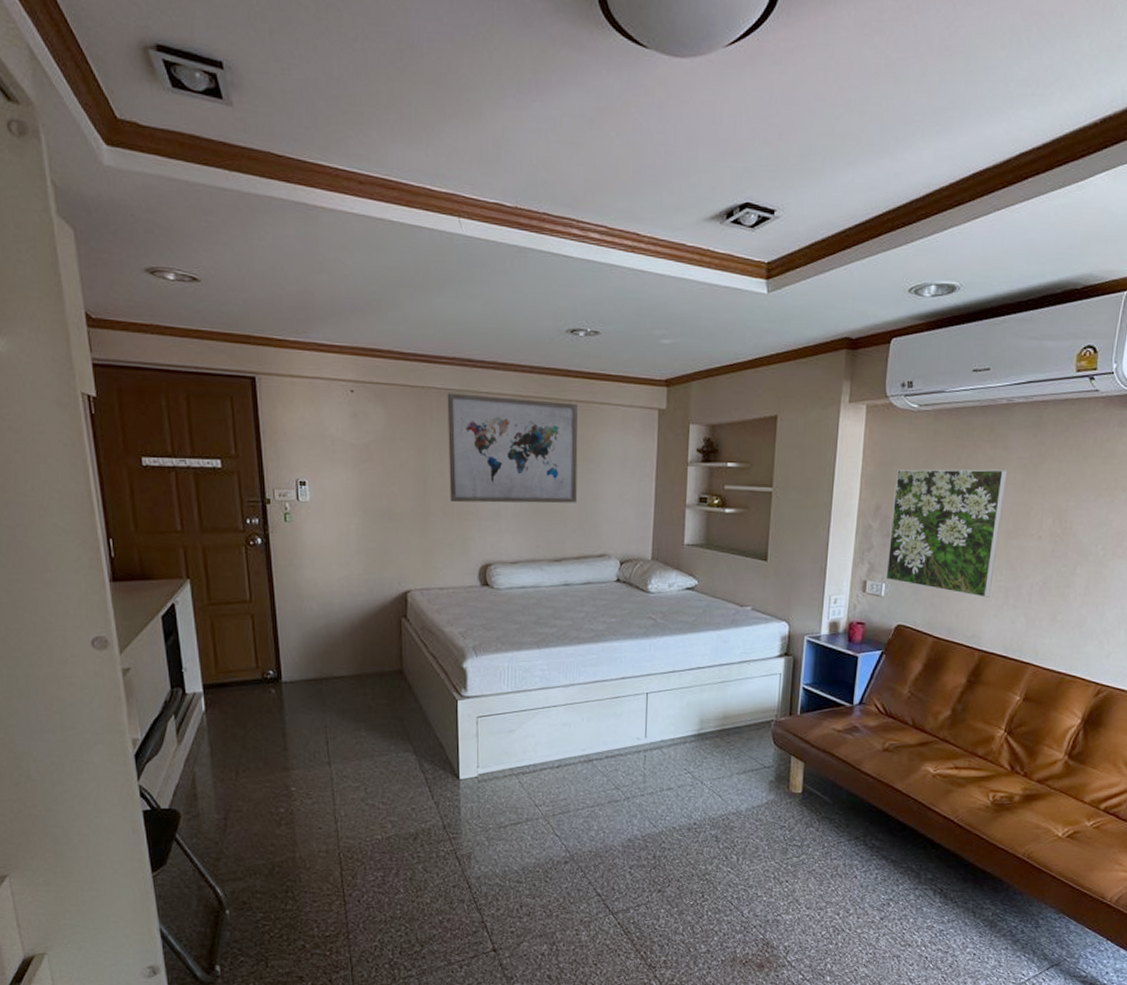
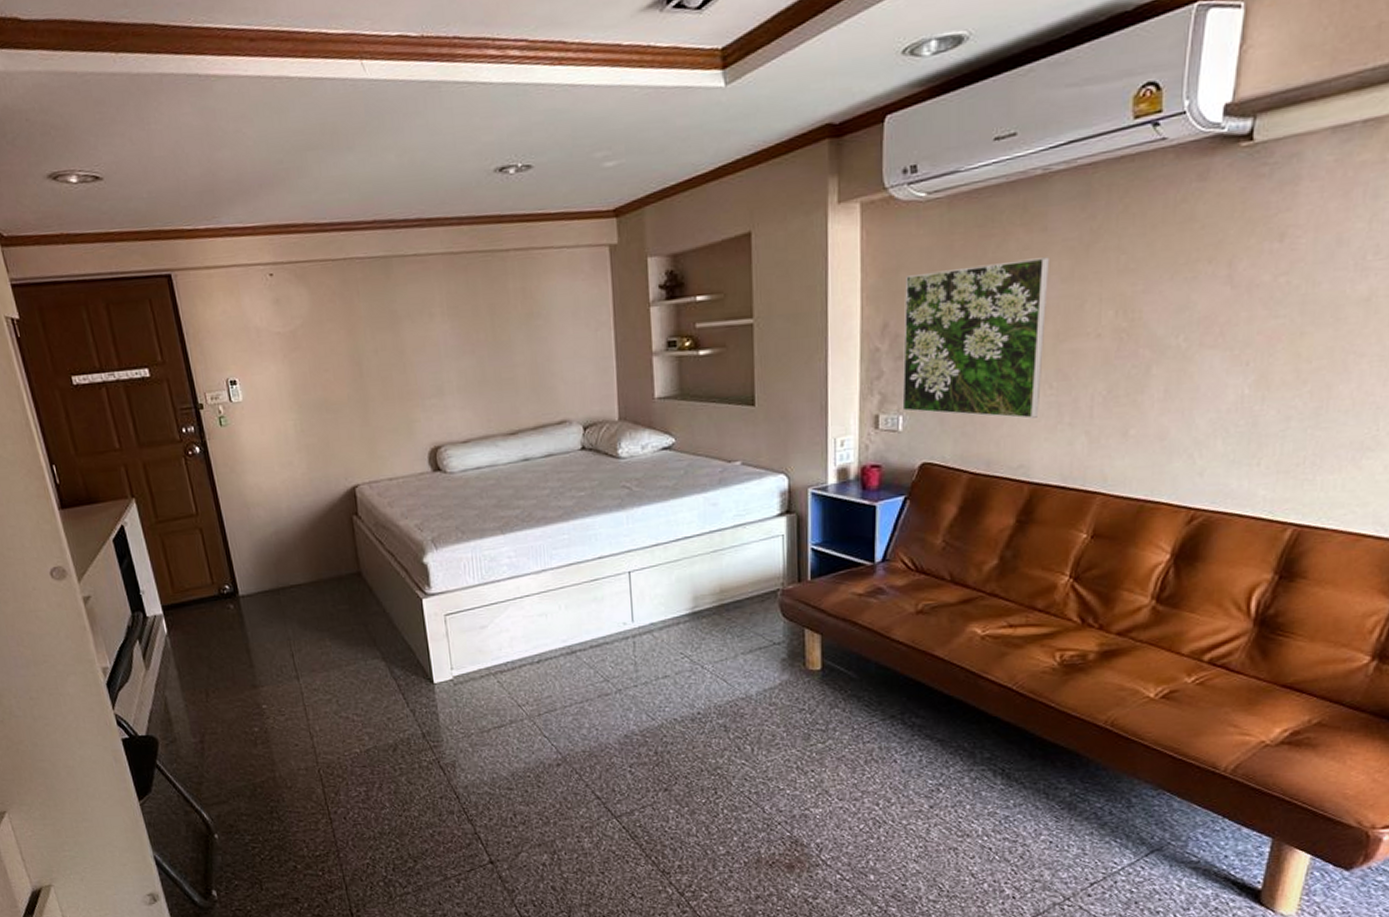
wall art: present [447,393,578,504] -> none [371,252,527,382]

